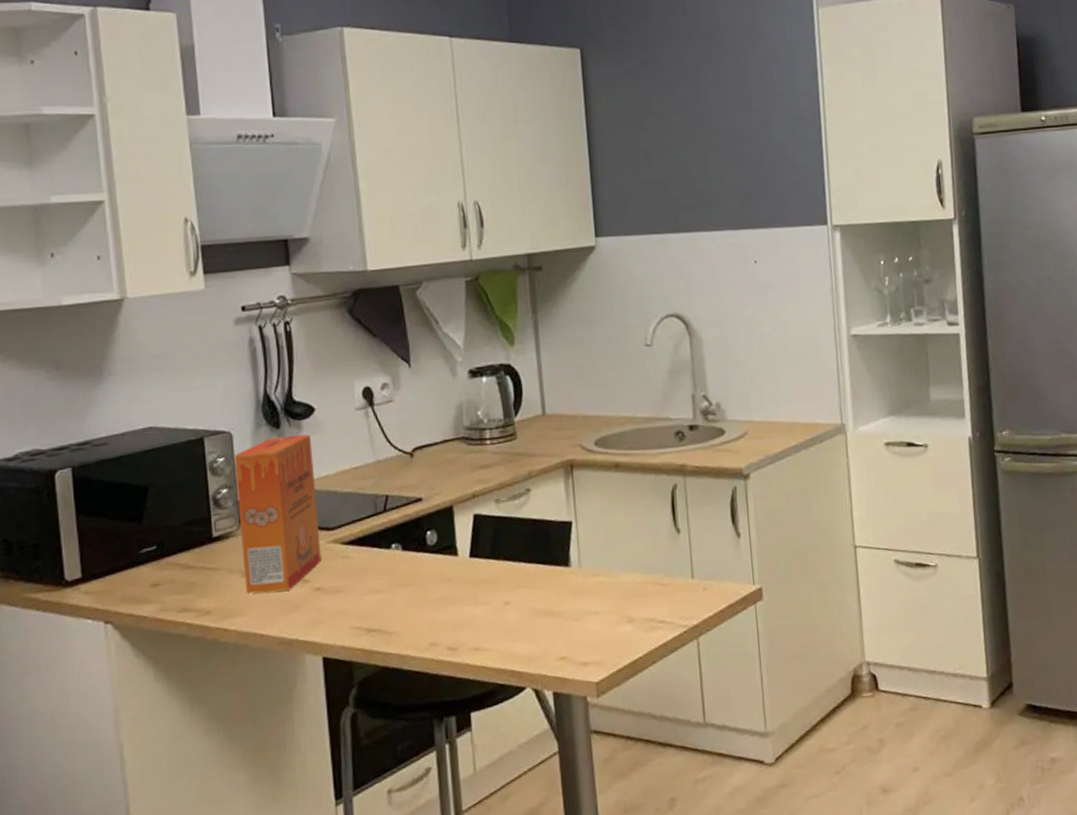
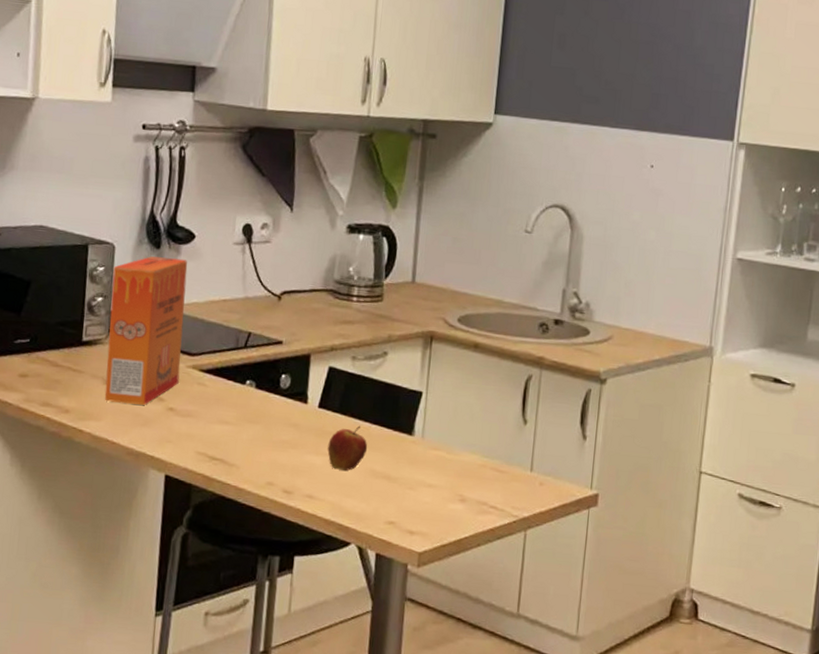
fruit: none [486,567,527,617] -> present [327,425,368,472]

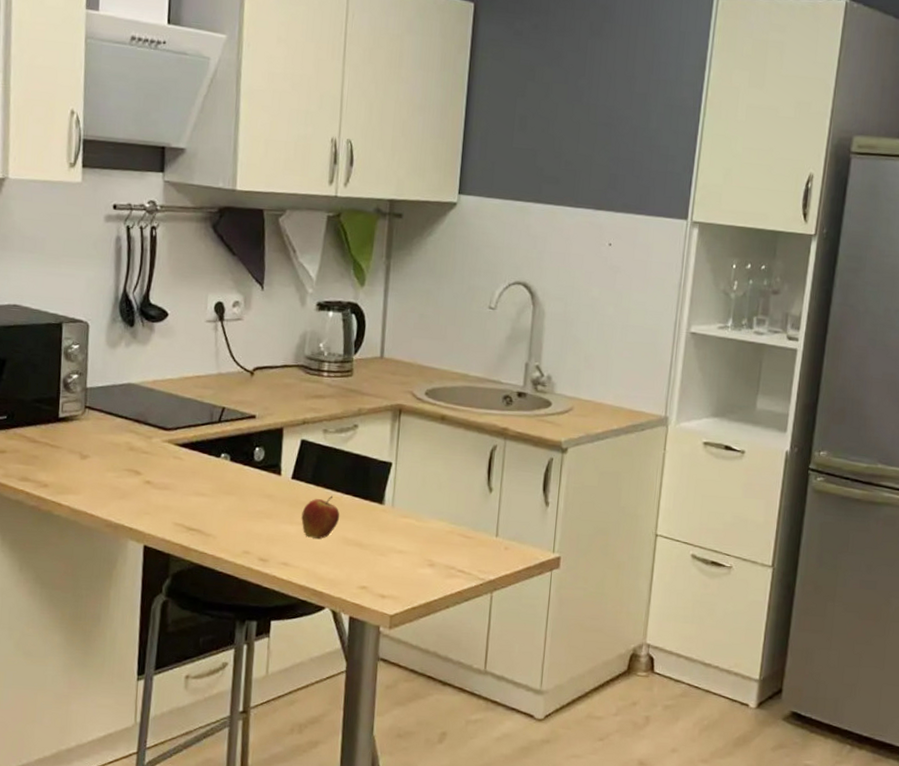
cereal box: present [104,256,188,405] -> none [82,334,161,479]

